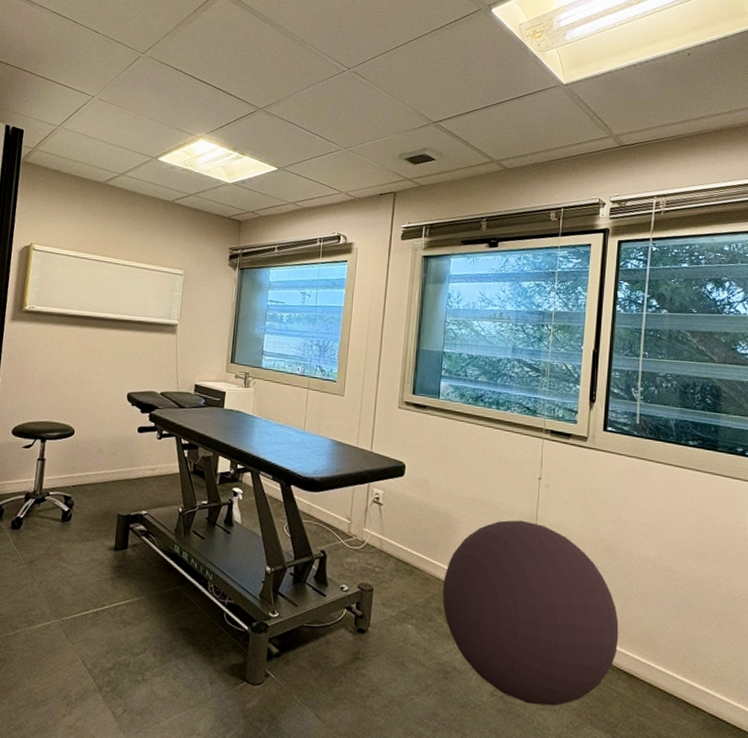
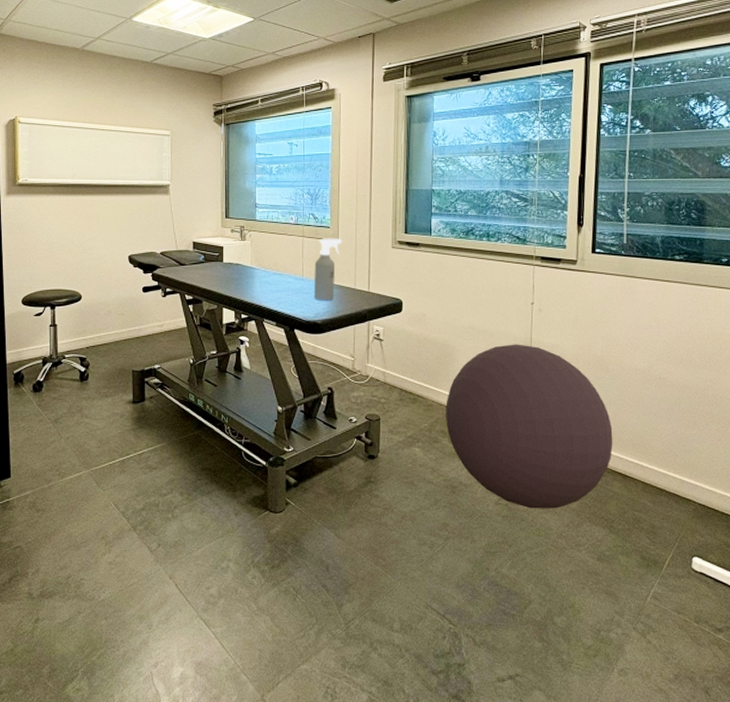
spray bottle: none [313,392,348,459] -> present [313,238,343,302]

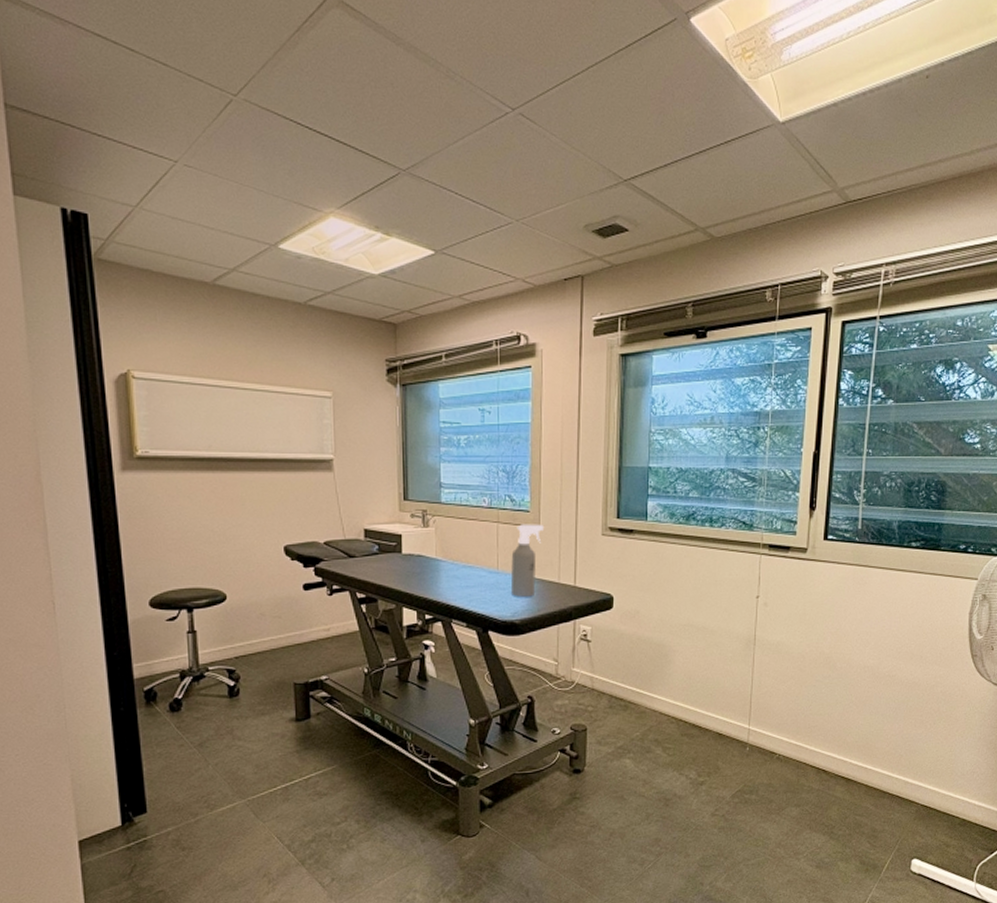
exercise ball: present [446,344,613,509] -> none [660,642,838,819]

